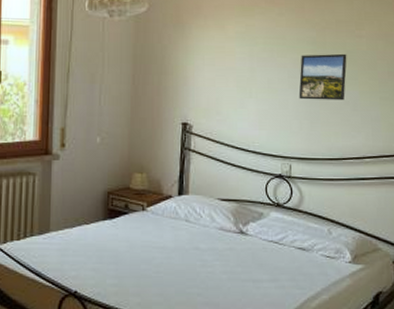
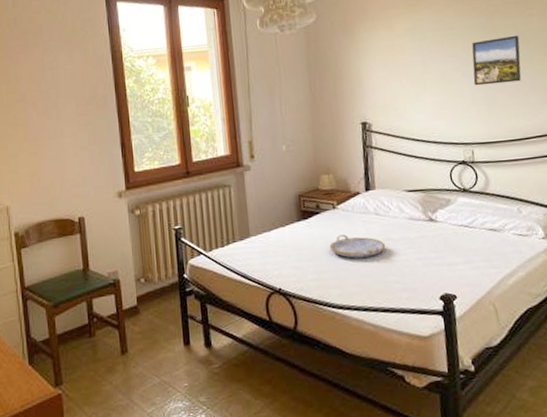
serving tray: none [134,239,193,265] -> present [329,234,386,259]

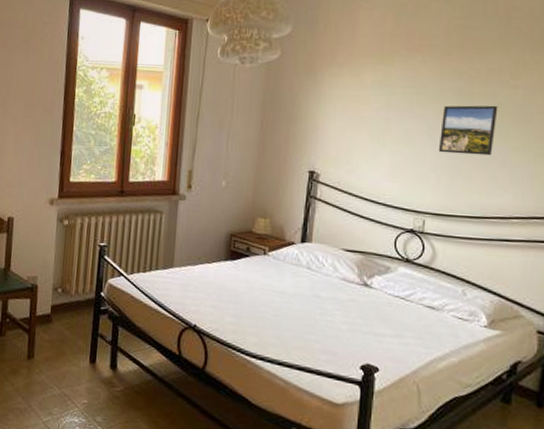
serving tray: present [329,234,386,259] -> none [253,282,313,311]

